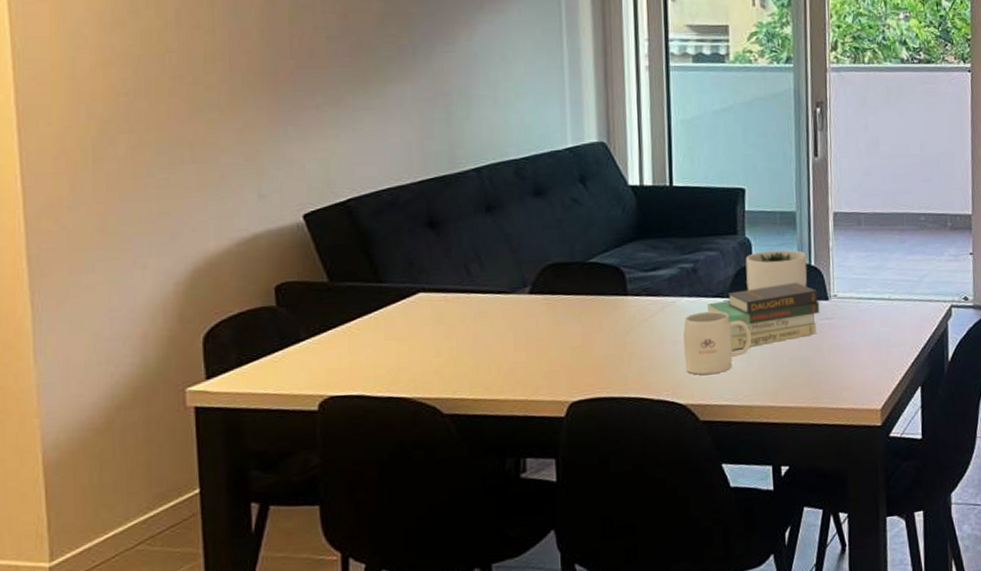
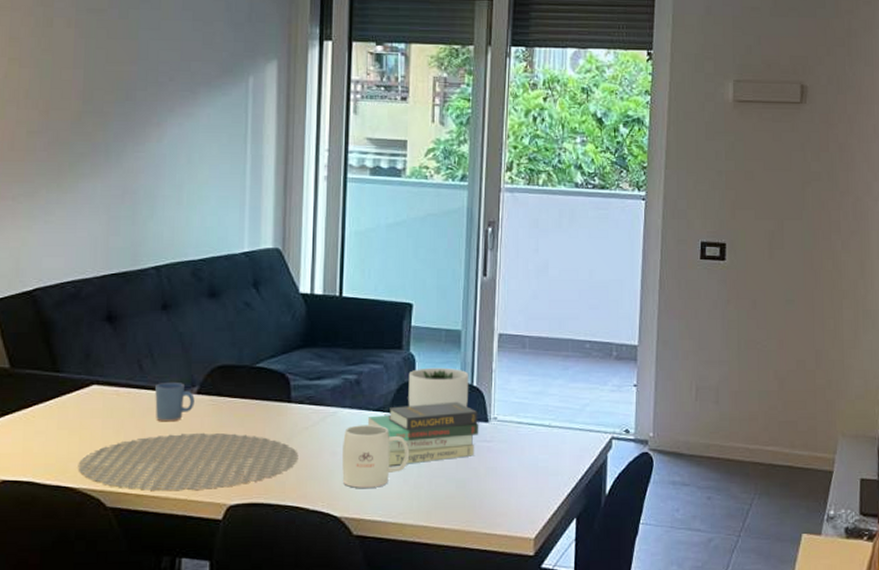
place mat: none [409,330,639,395] -> present [78,432,299,492]
mug: none [485,283,528,325] -> present [155,381,195,422]

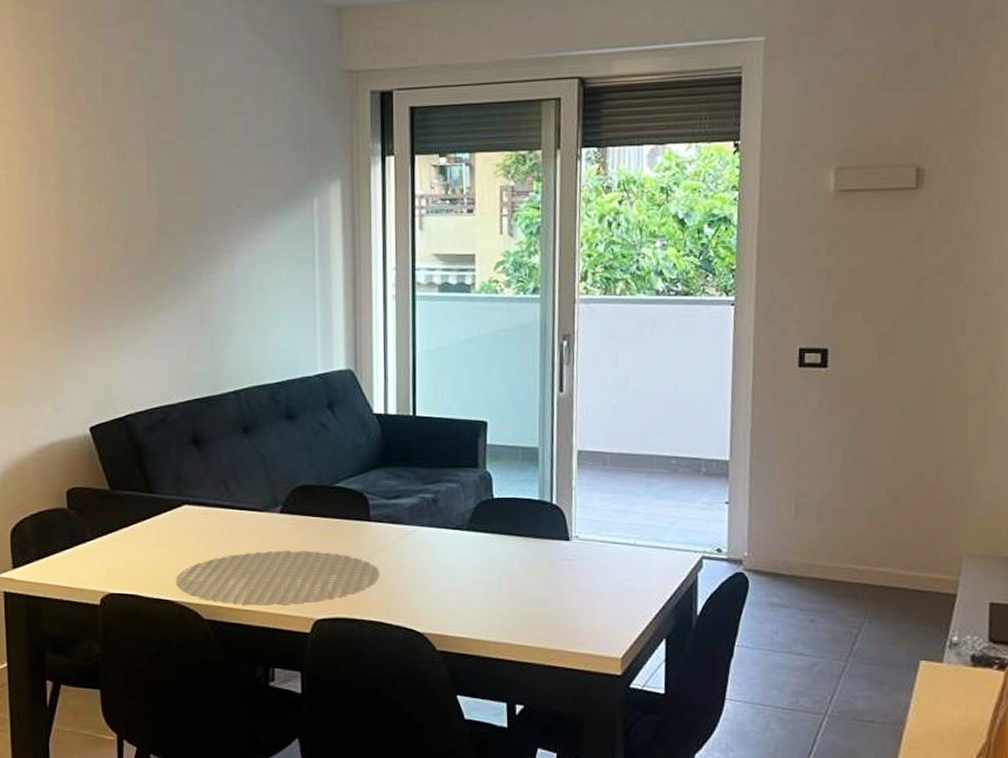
mug: present [155,381,195,422] -> none [241,501,279,540]
mug: present [342,425,410,489] -> none [423,543,490,606]
books: present [367,401,479,466] -> none [446,520,561,584]
planter: present [408,367,469,408] -> none [486,485,549,526]

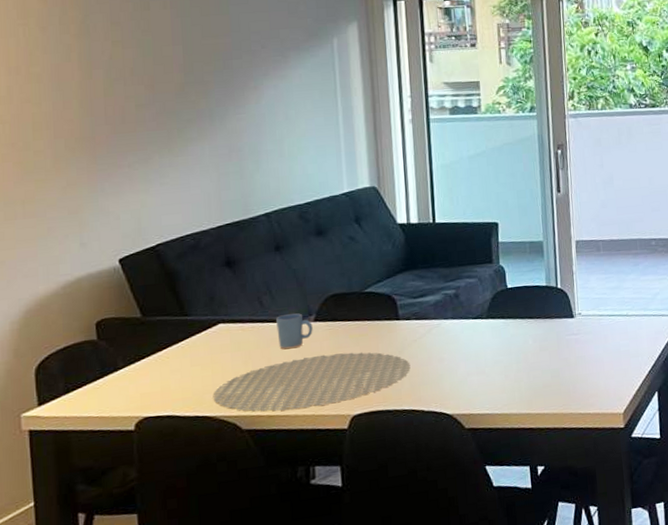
mug: none [241,501,279,540] -> present [276,313,313,350]

